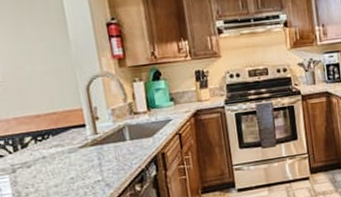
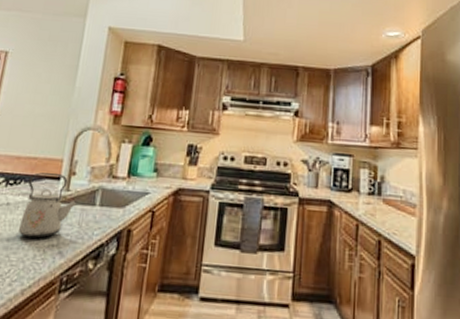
kettle: none [55,121,110,181] -> present [18,172,79,239]

